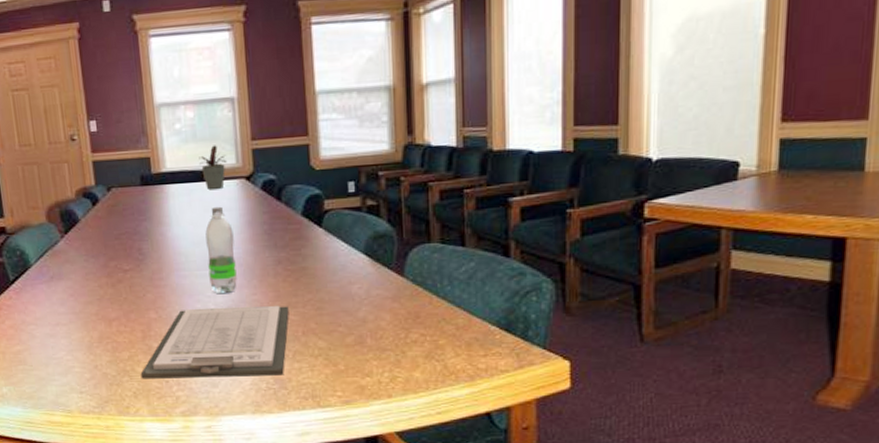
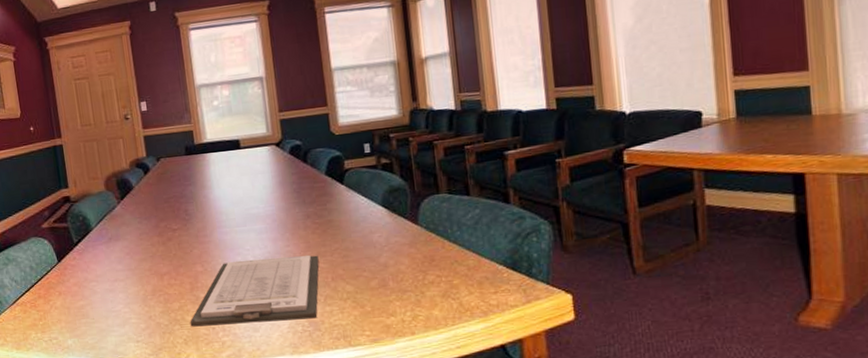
potted plant: present [199,145,228,189] -> none [234,117,259,156]
bottle: present [205,206,237,294] -> none [242,170,272,248]

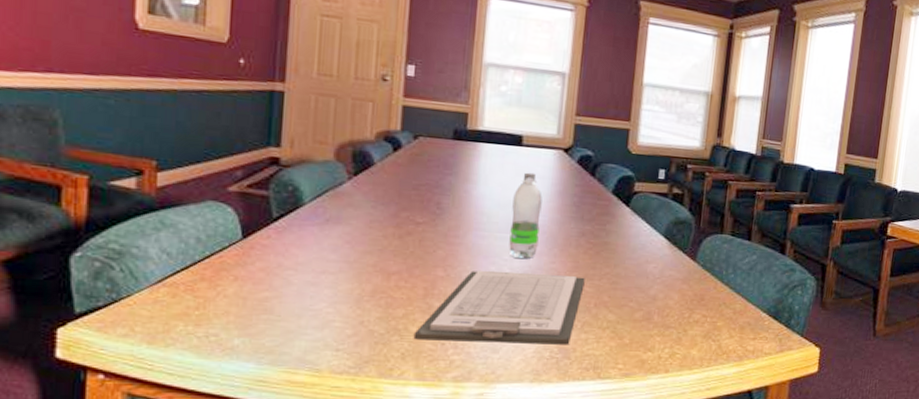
bottle: none [242,170,272,248] -> present [509,172,542,259]

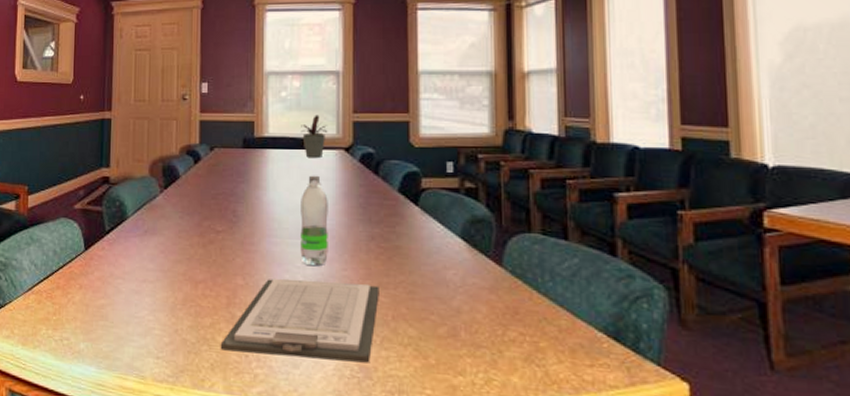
potted plant: none [519,113,549,156] -> present [301,114,328,157]

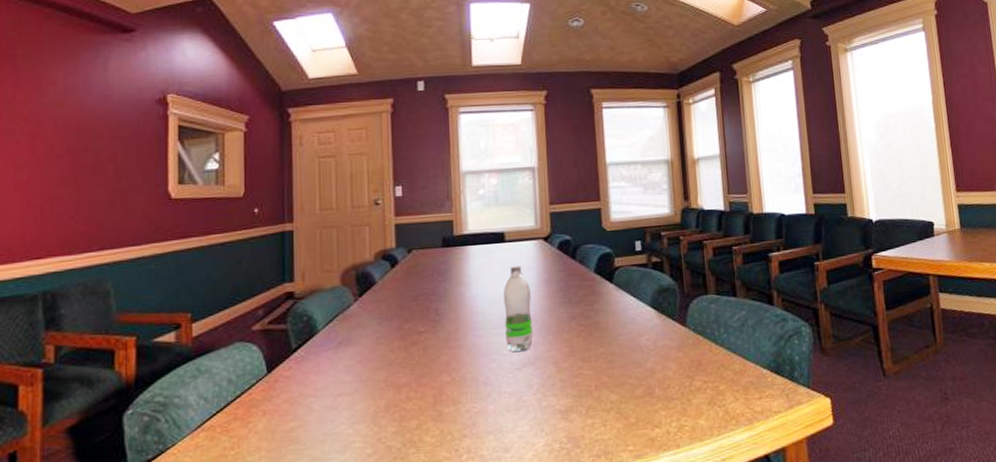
clipboard: present [220,278,379,363] -> none [428,360,583,450]
potted plant: present [301,114,328,157] -> none [500,209,527,250]

